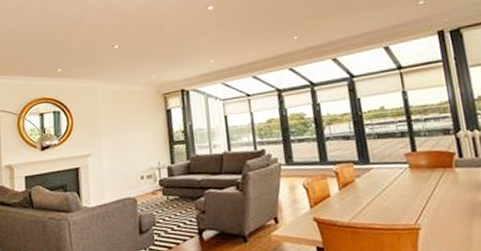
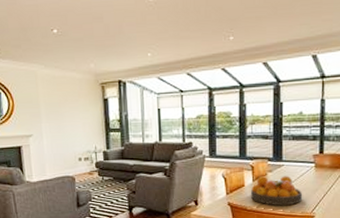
fruit bowl: none [338,180,402,219] -> present [250,175,303,206]

